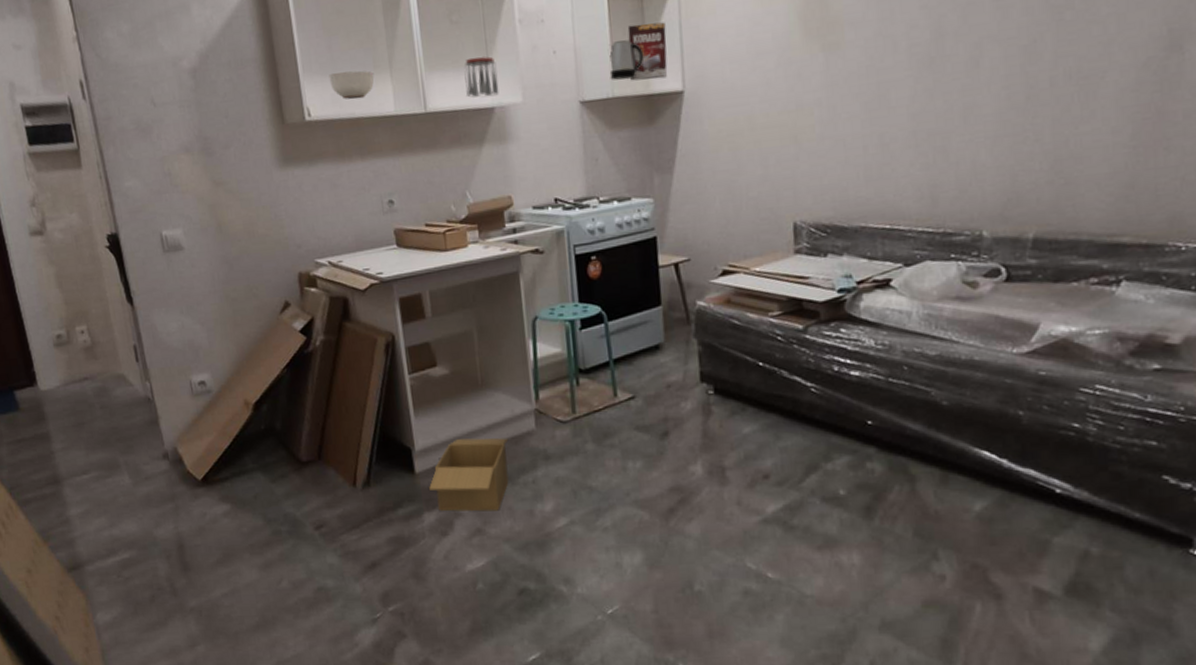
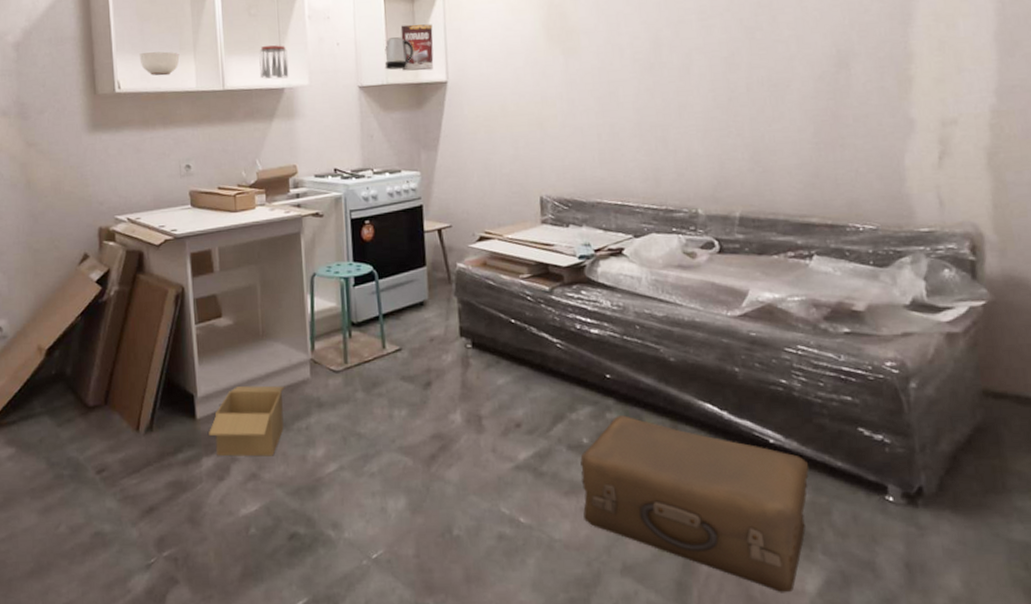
suitcase: none [836,465,1101,651] -> present [580,415,809,593]

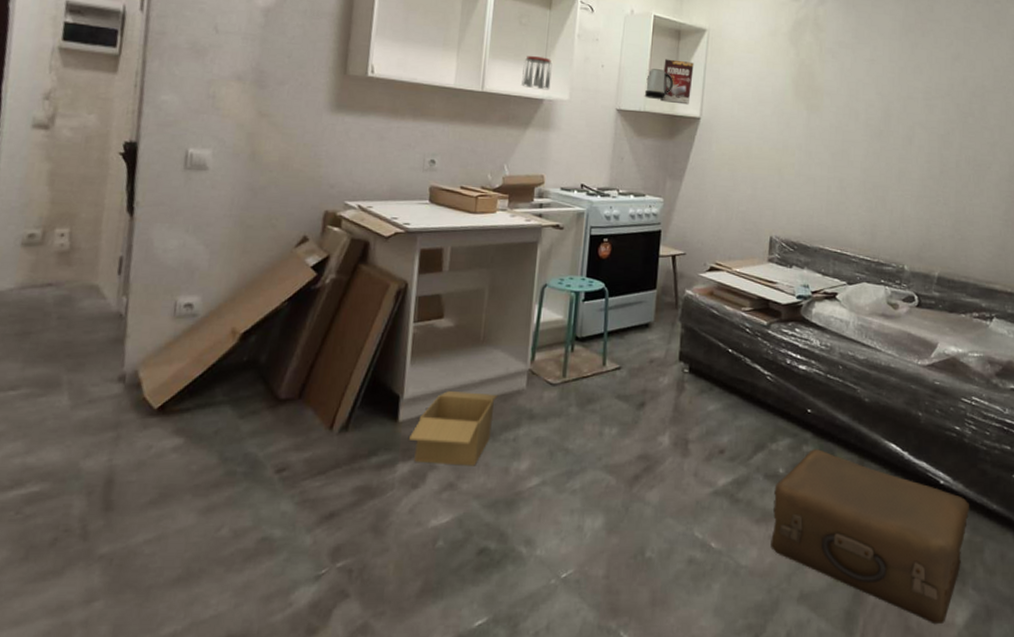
bowl: present [139,51,180,76] -> none [399,41,442,68]

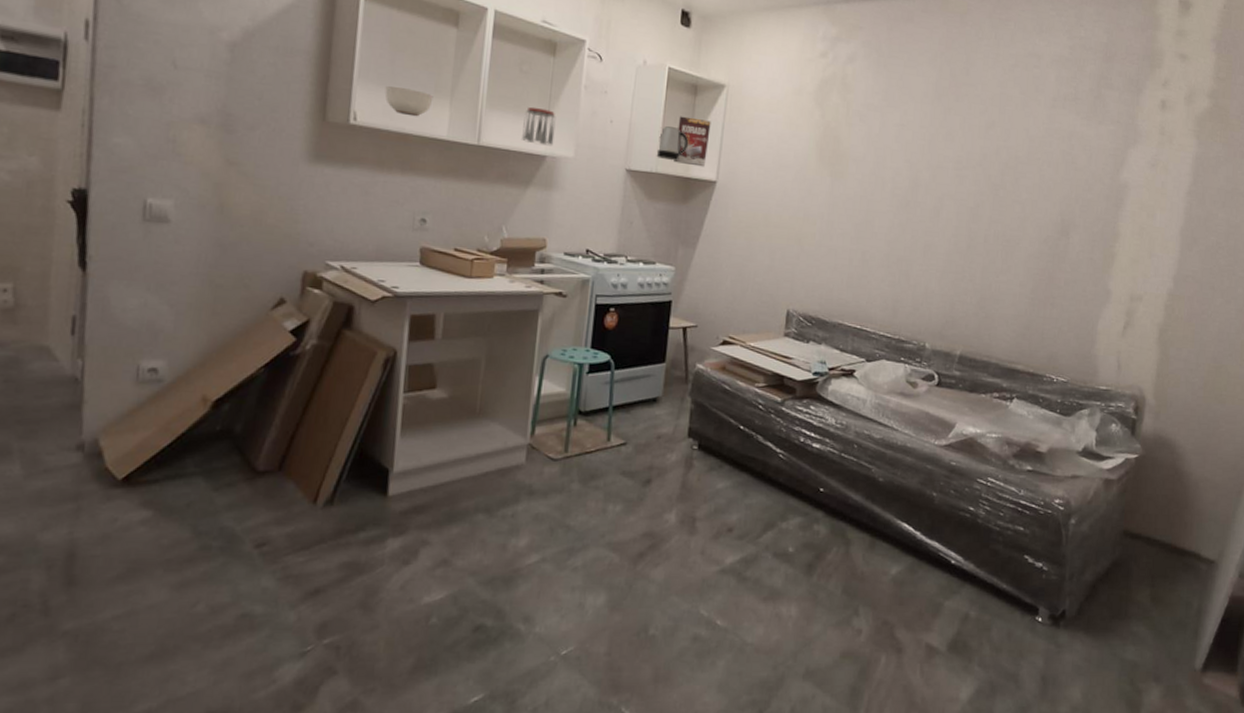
bowl: none [399,41,442,68] -> present [384,86,434,117]
cardboard box: present [409,391,499,466] -> none [400,465,496,542]
suitcase: present [770,449,970,625] -> none [777,528,980,700]

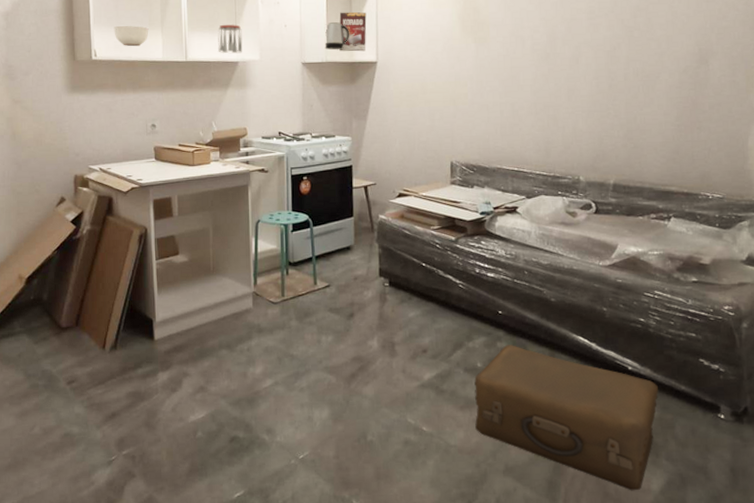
suitcase: none [777,528,980,700] -> present [474,345,659,491]

